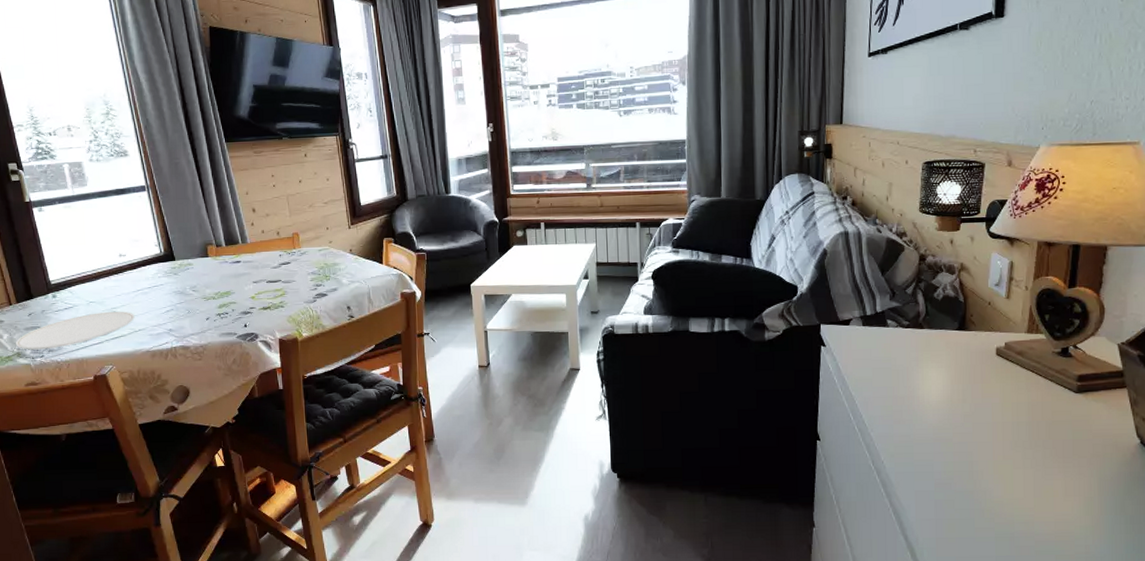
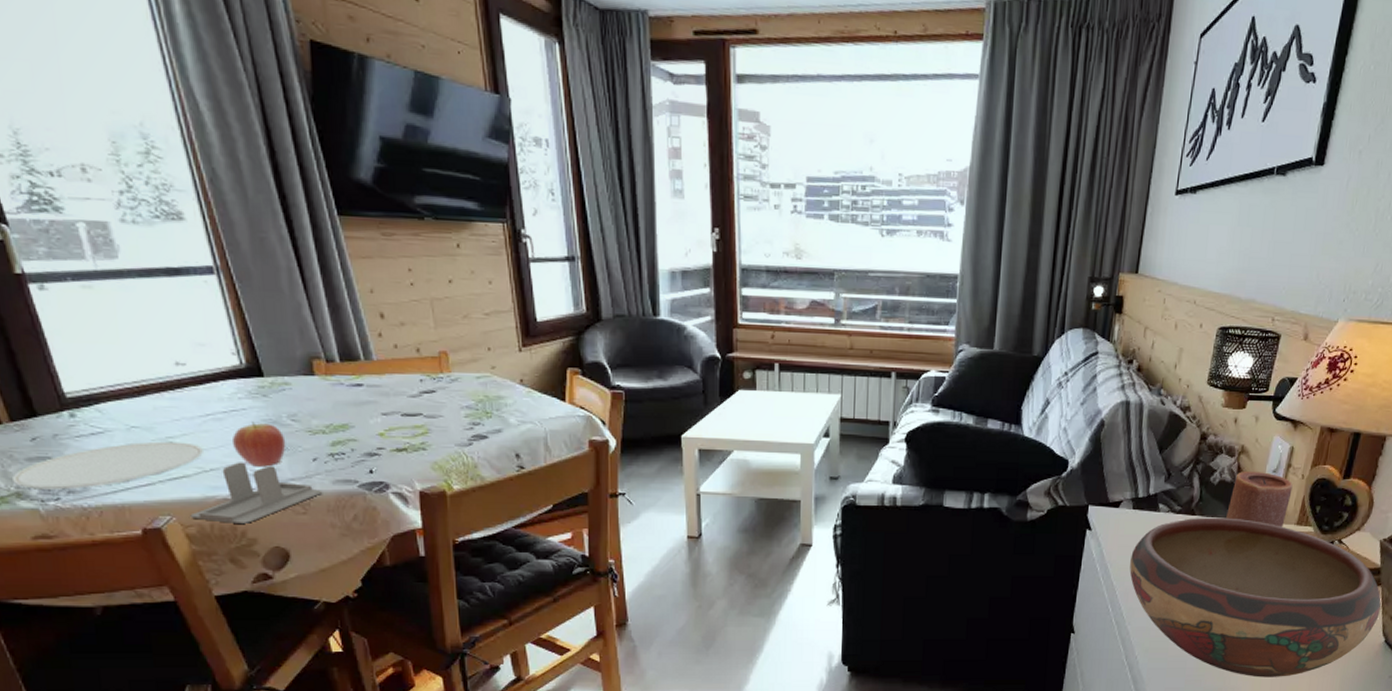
napkin holder: none [125,323,213,370] -> present [190,462,323,525]
fruit: none [153,293,189,326] -> present [231,421,286,467]
decorative bowl: none [866,329,1130,480] -> present [1129,517,1381,678]
candle: none [955,286,1018,336] -> present [1226,472,1293,527]

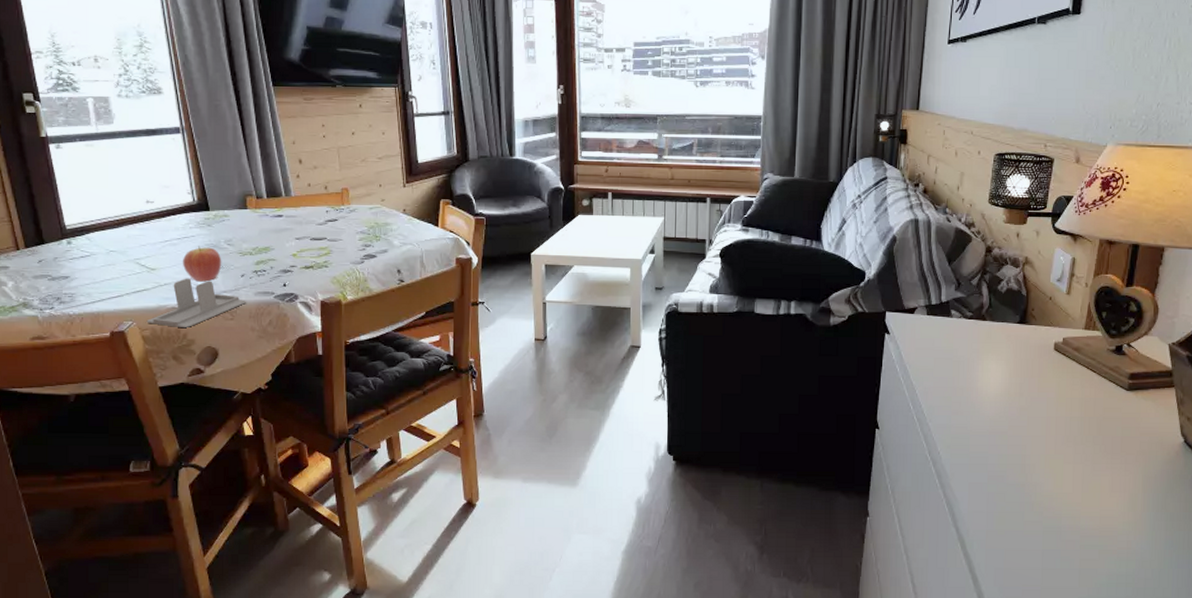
plate: present [11,441,203,490] -> none [21,262,160,301]
decorative bowl: present [1129,517,1381,678] -> none [927,322,1176,475]
candle: present [1226,472,1293,527] -> none [1016,281,1077,332]

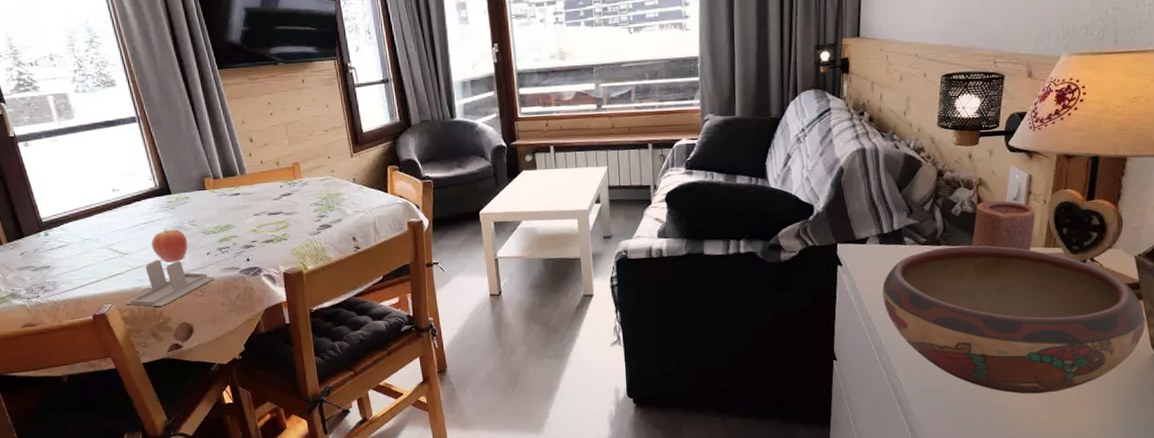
decorative bowl: none [927,322,1176,475] -> present [883,245,1145,394]
candle: none [1016,281,1077,332] -> present [972,201,1036,251]

